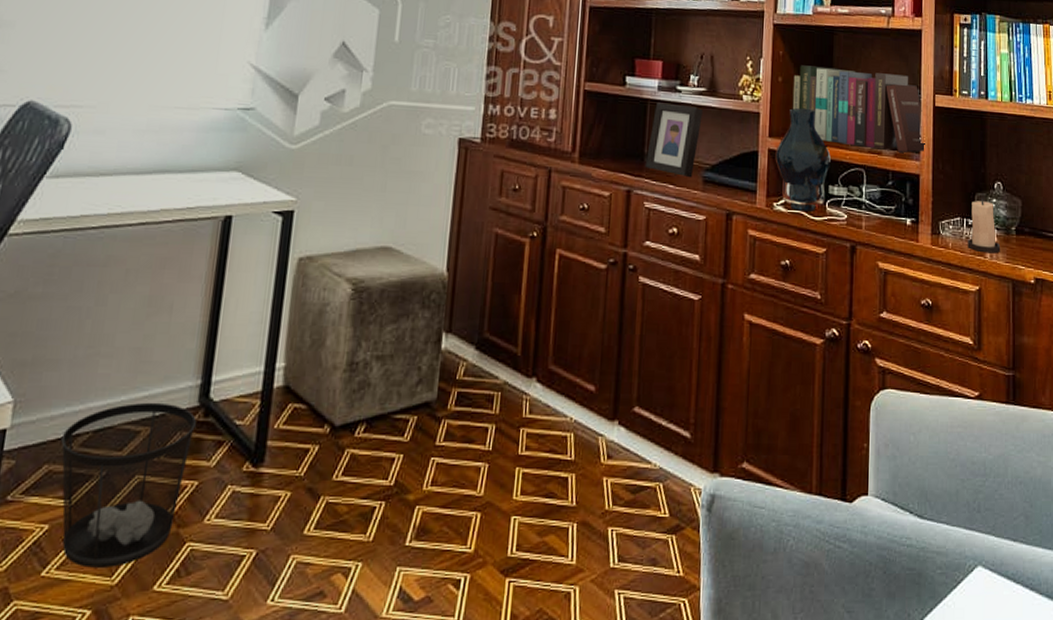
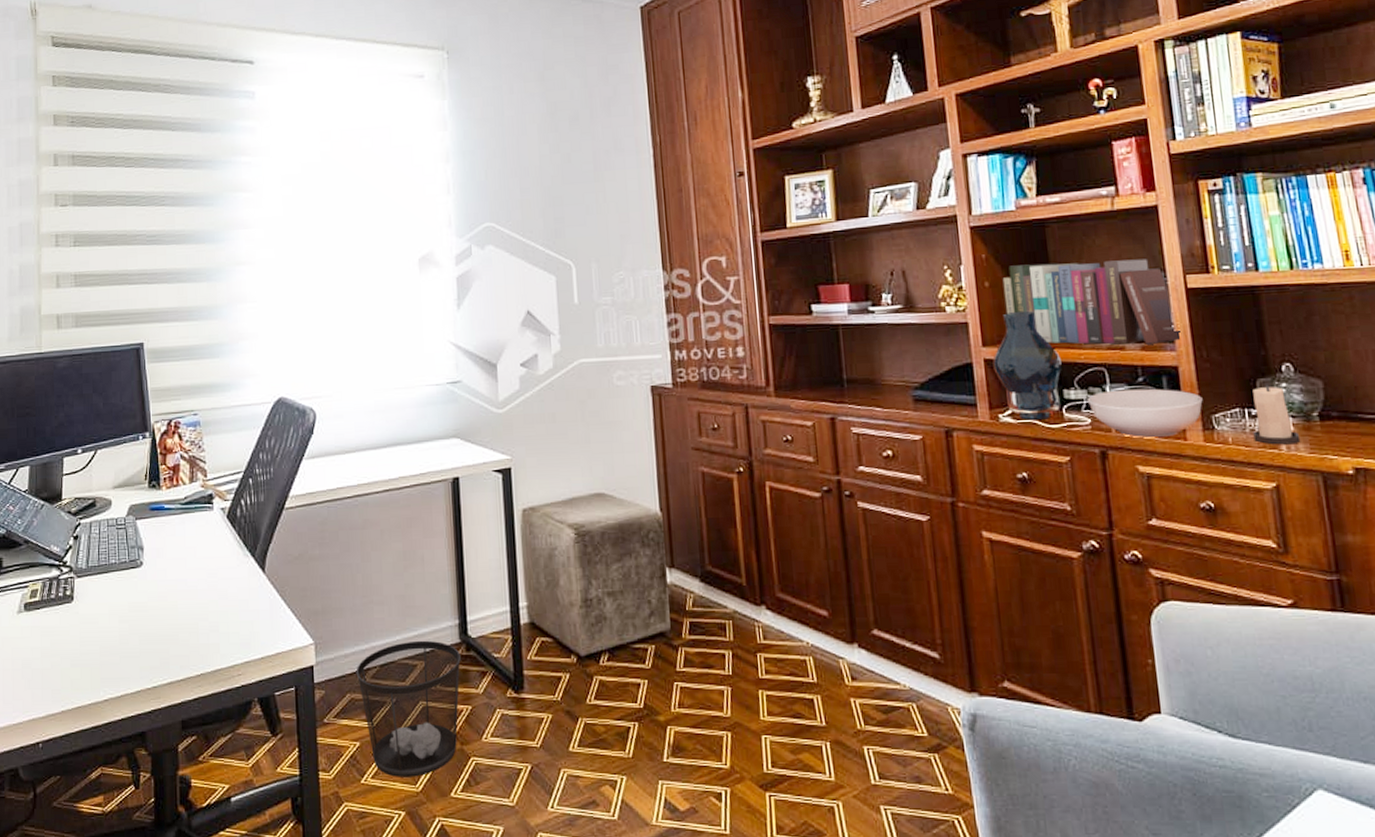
picture frame: present [645,102,703,178] -> none [846,325,902,399]
bowl: none [846,190,934,238] -> present [1087,388,1203,438]

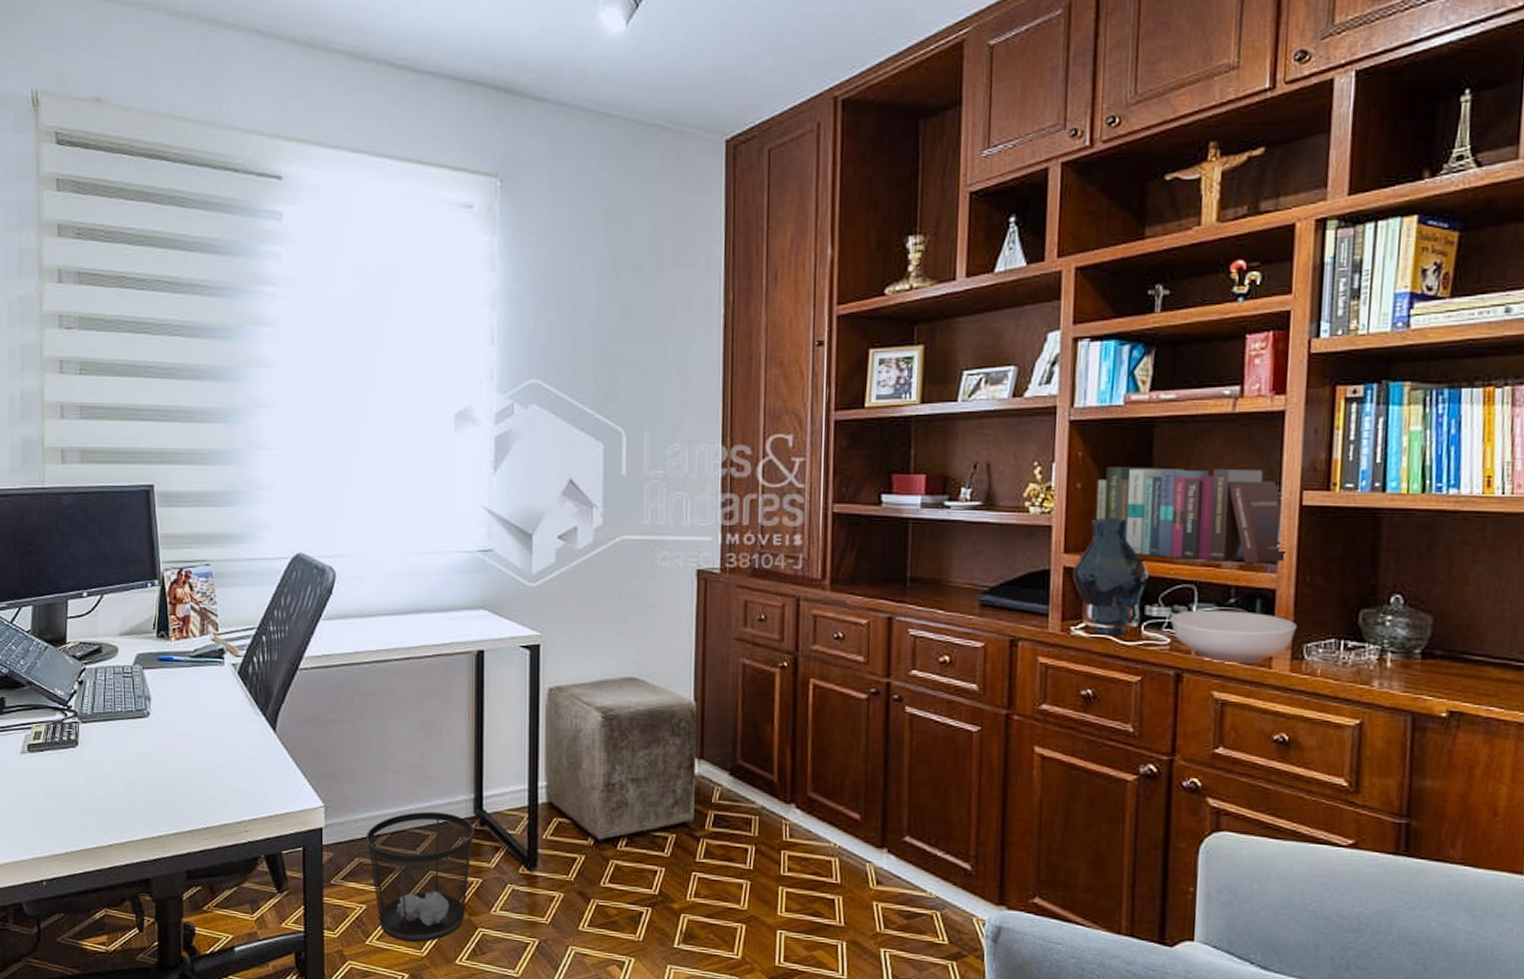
candle: present [1252,384,1301,445] -> none [1345,616,1396,681]

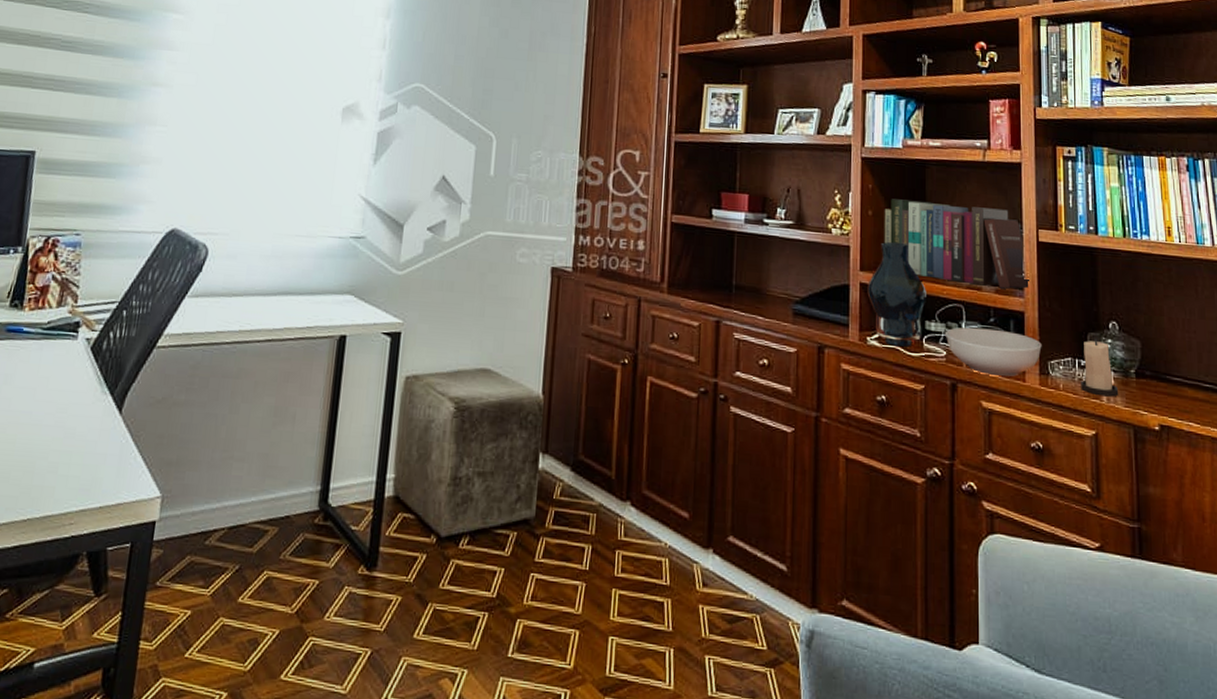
waste bin: present [365,811,474,943] -> none [201,504,317,655]
candle: none [1345,616,1396,681] -> present [1081,338,1119,397]

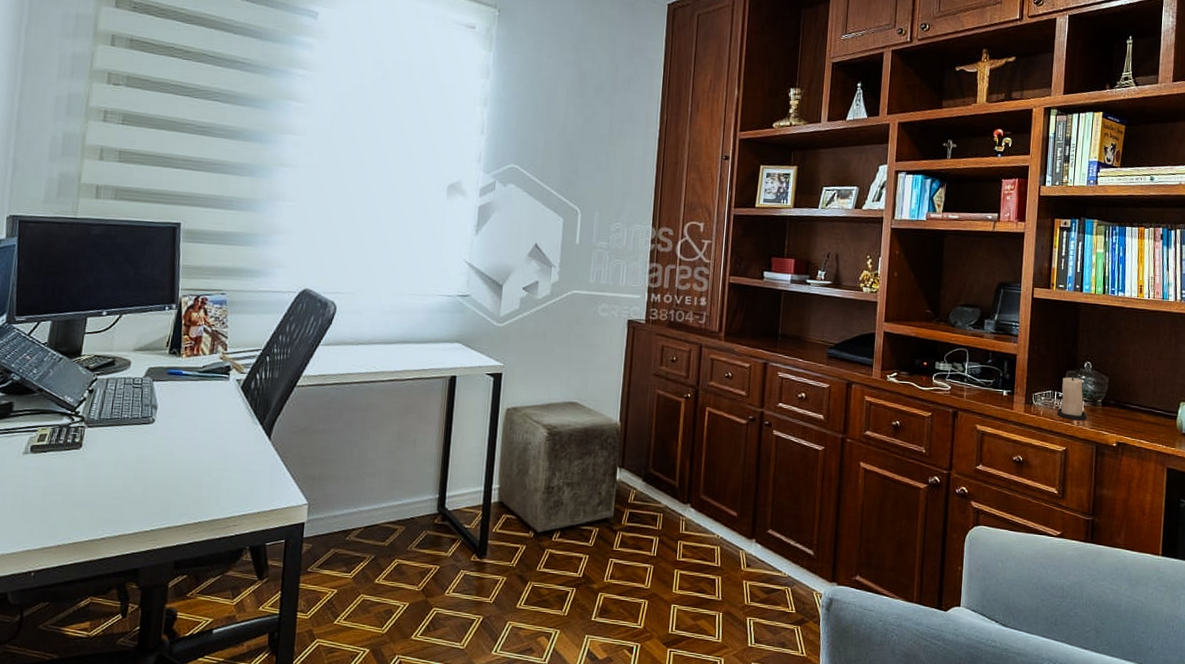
vase: present [867,241,926,347] -> none [889,298,938,383]
books: present [884,198,1029,289] -> none [906,262,1023,336]
bowl: present [945,327,1042,377] -> none [951,366,1029,406]

